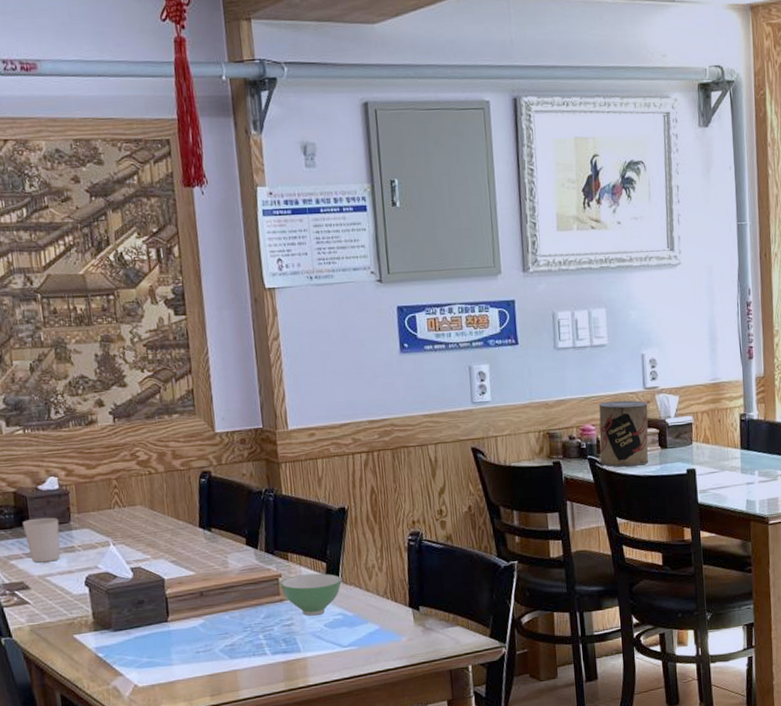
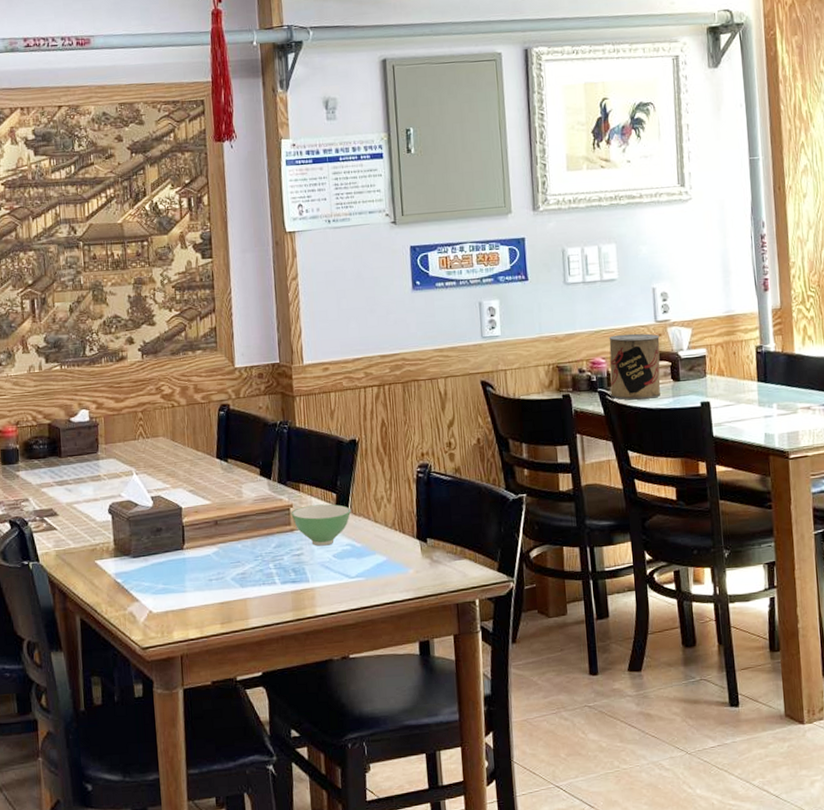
cup: present [22,517,61,563] -> none [54,447,88,491]

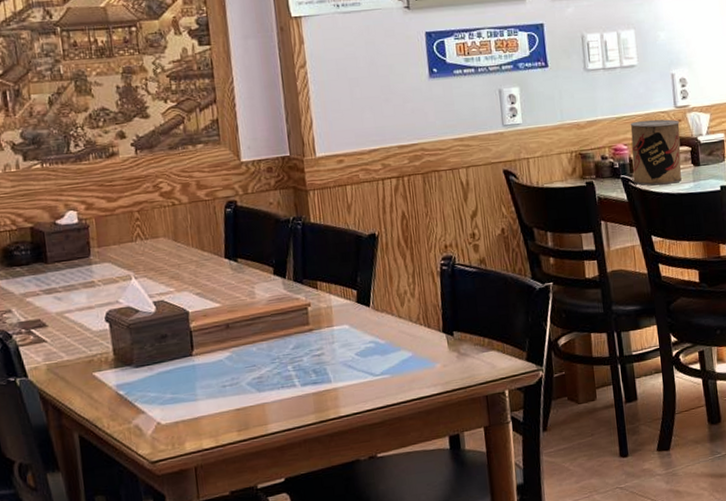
bowl: present [291,504,352,546] -> none [309,301,374,345]

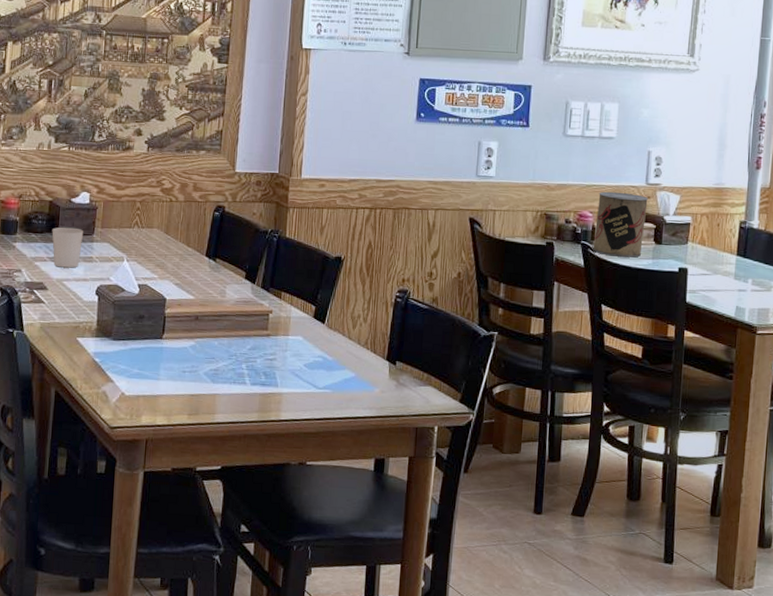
cup: none [39,252,80,300] -> present [52,227,84,268]

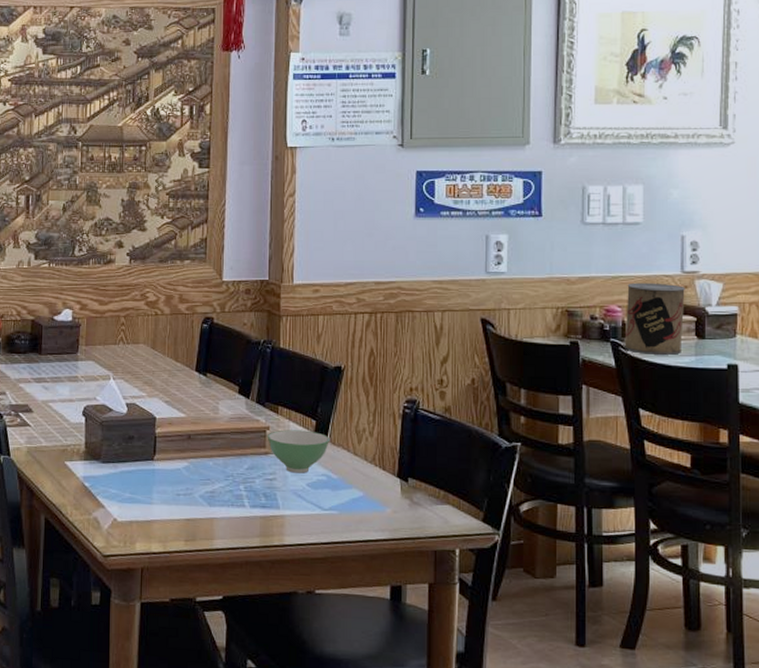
cup: present [52,227,84,268] -> none [35,346,68,389]
bowl: none [269,314,328,355] -> present [267,430,331,473]

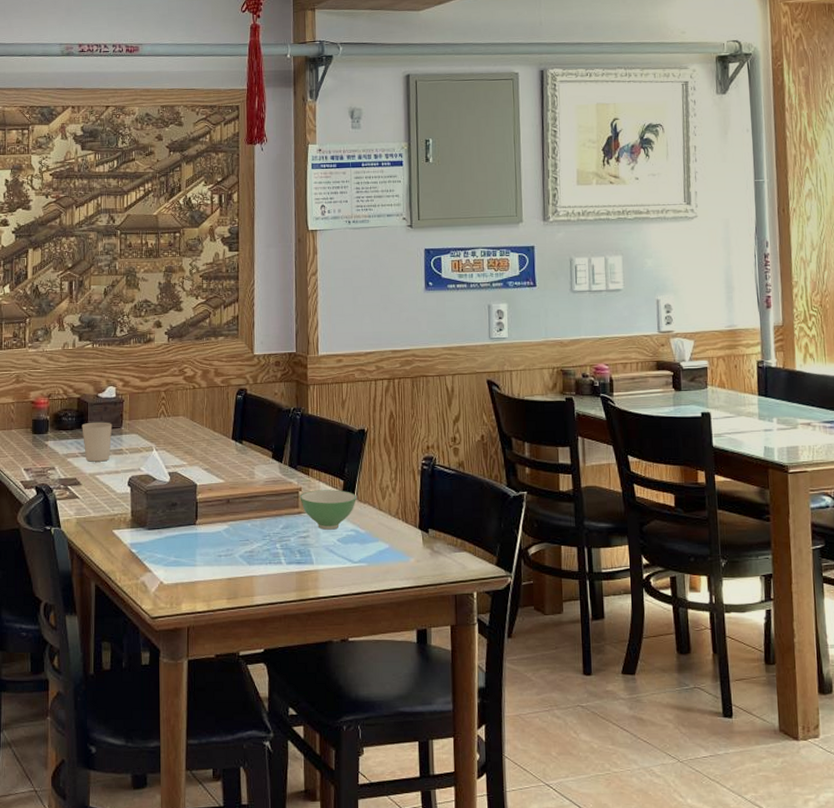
cup: none [35,346,68,389] -> present [82,422,113,462]
tin can: present [624,282,685,355] -> none [612,342,663,406]

